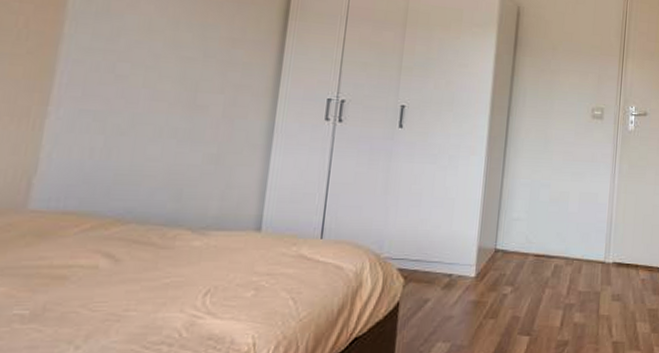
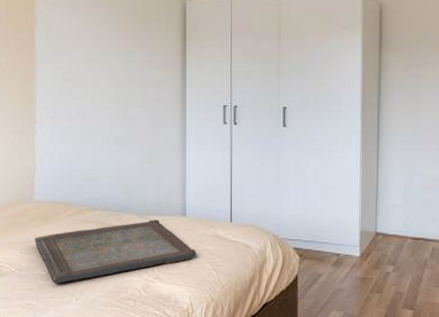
serving tray: none [17,236,270,327] -> present [34,220,196,284]

